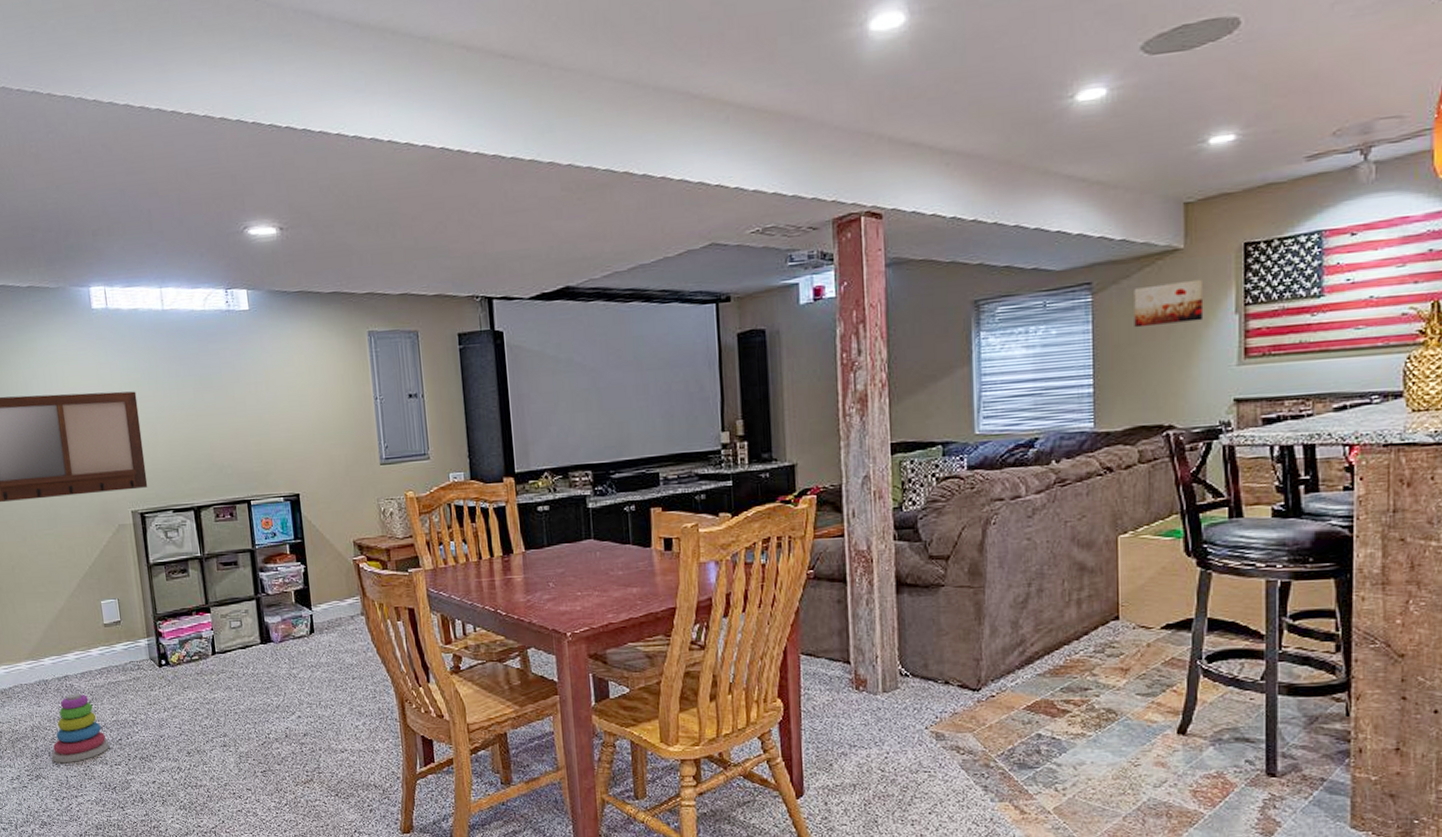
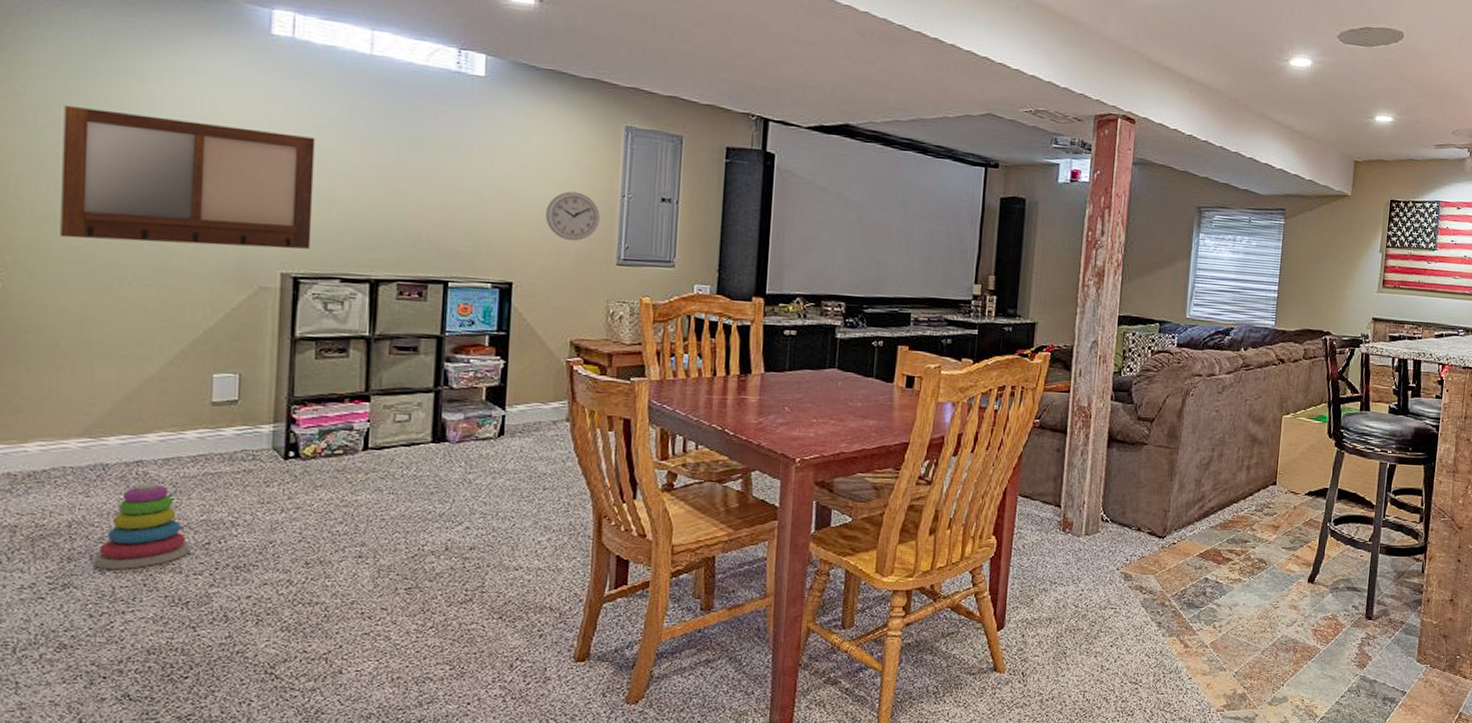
wall clock: none [315,401,360,449] -> present [546,191,600,241]
wall art: present [1134,279,1204,328] -> none [1311,219,1362,254]

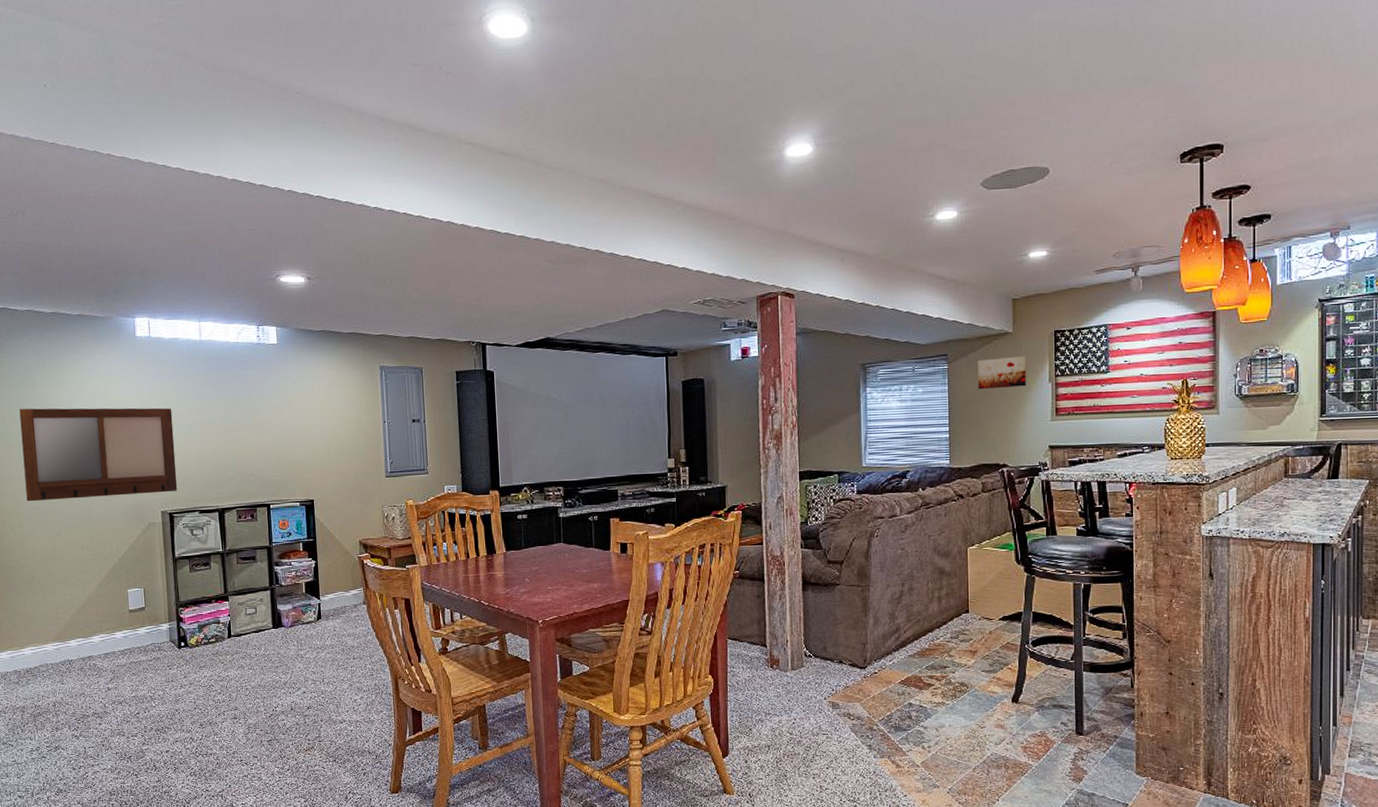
stacking toy: present [93,483,190,569] -> none [71,672,128,735]
wall clock: present [546,191,600,241] -> none [331,423,370,463]
wall art: none [1311,219,1362,254] -> present [977,355,1027,390]

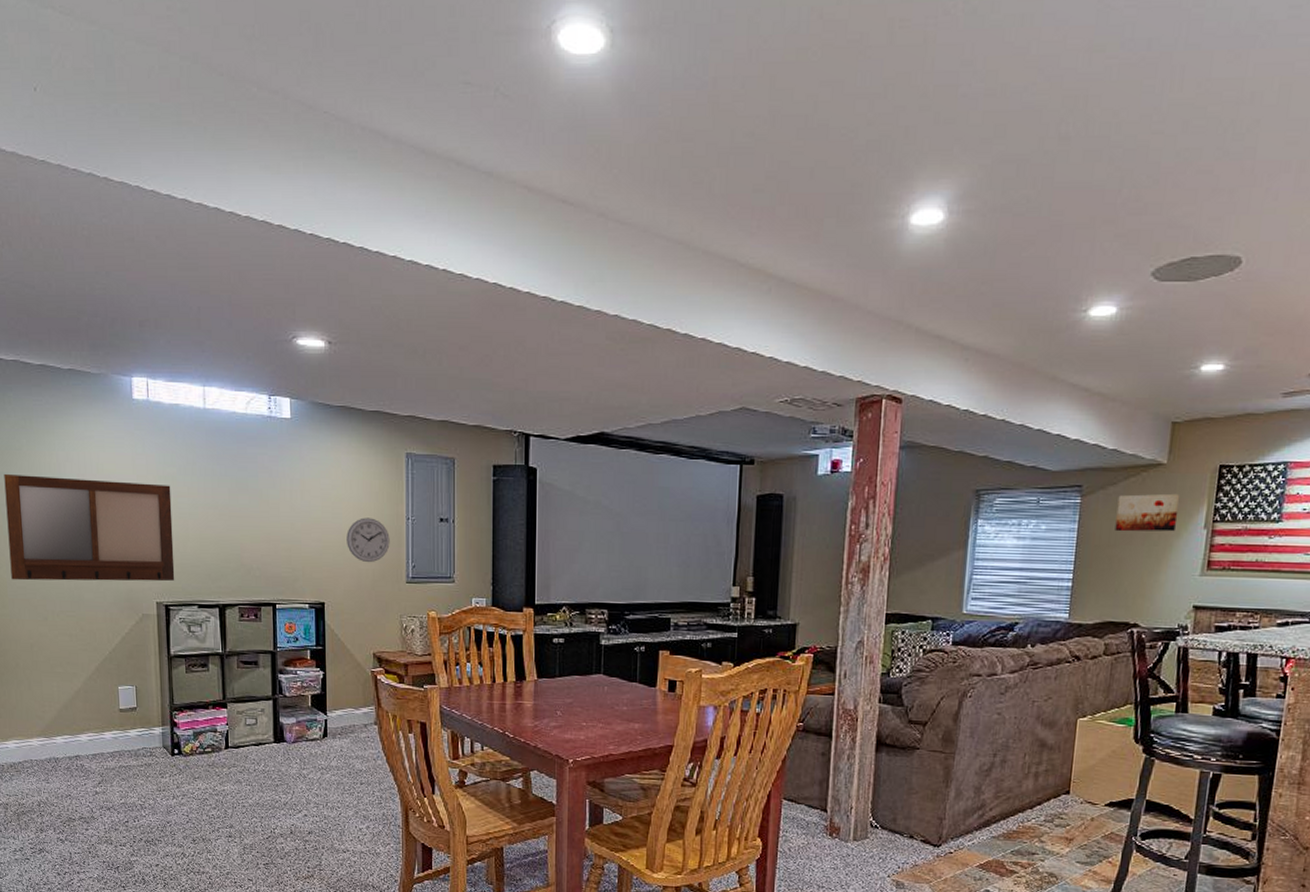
wall clock: none [331,423,370,463] -> present [346,517,390,563]

